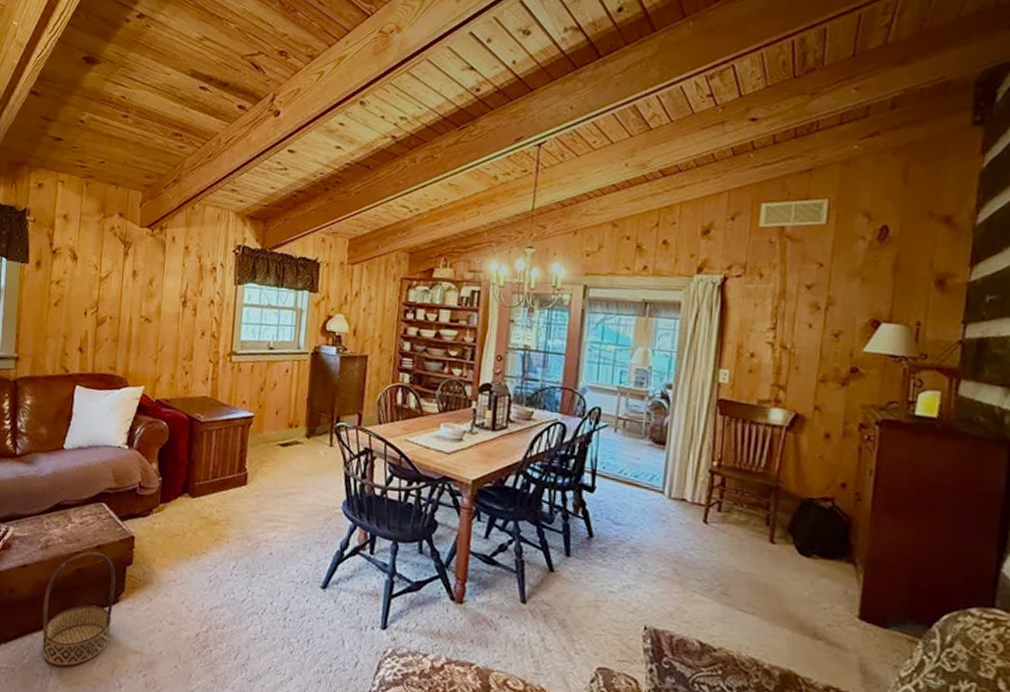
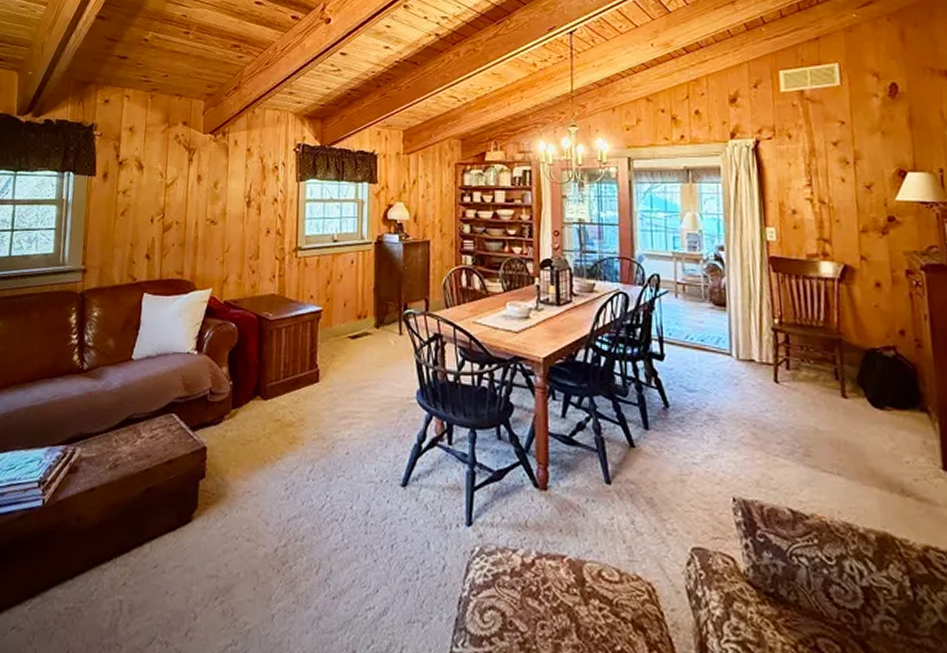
basket: present [42,551,116,667] -> none [111,466,188,600]

